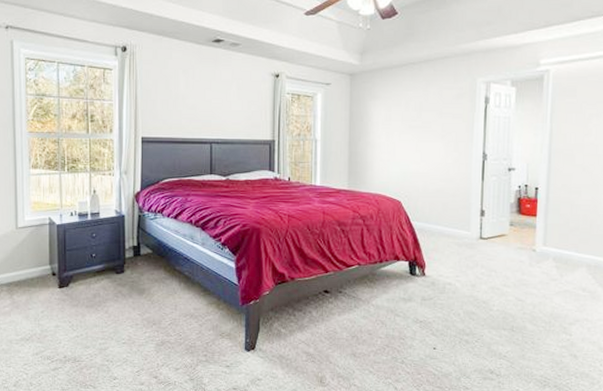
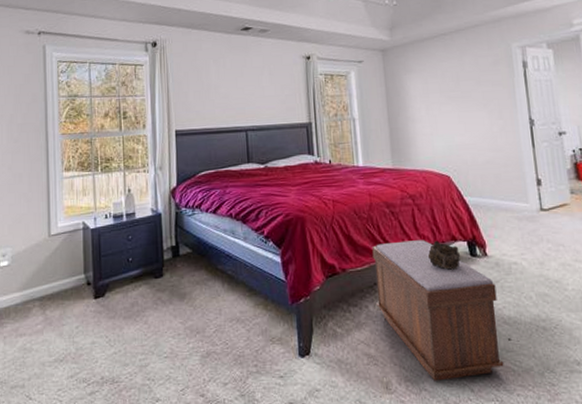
bench: none [319,257,429,379] -> present [372,240,504,381]
decorative box: none [371,259,400,286] -> present [427,240,460,270]

